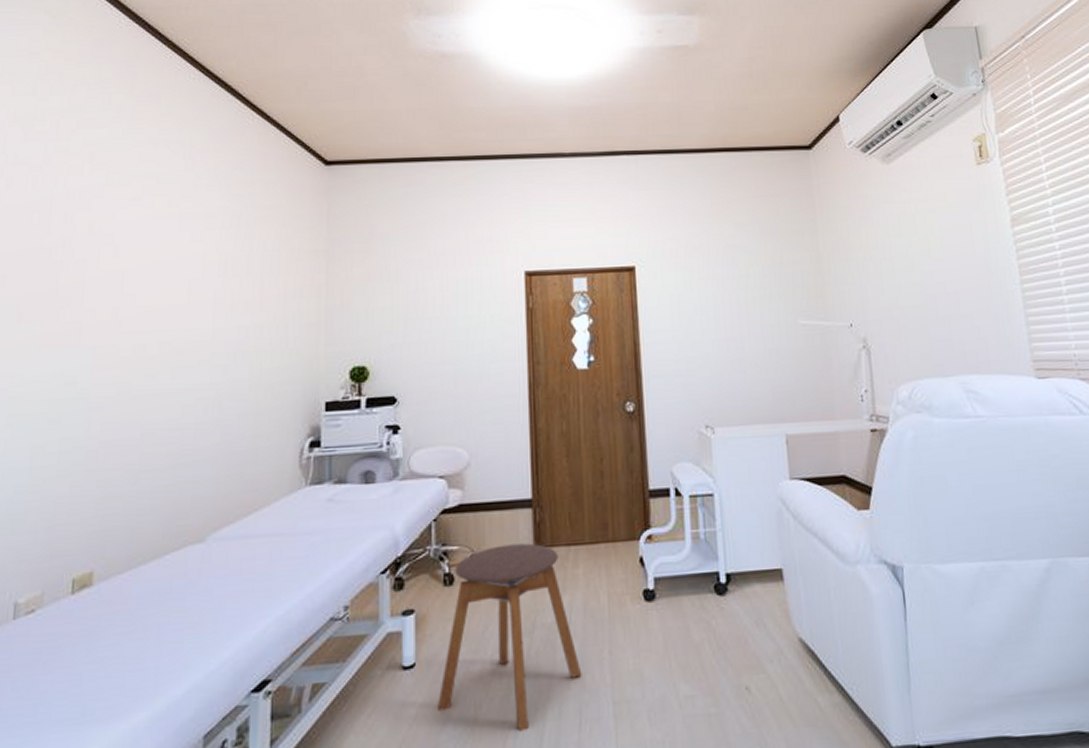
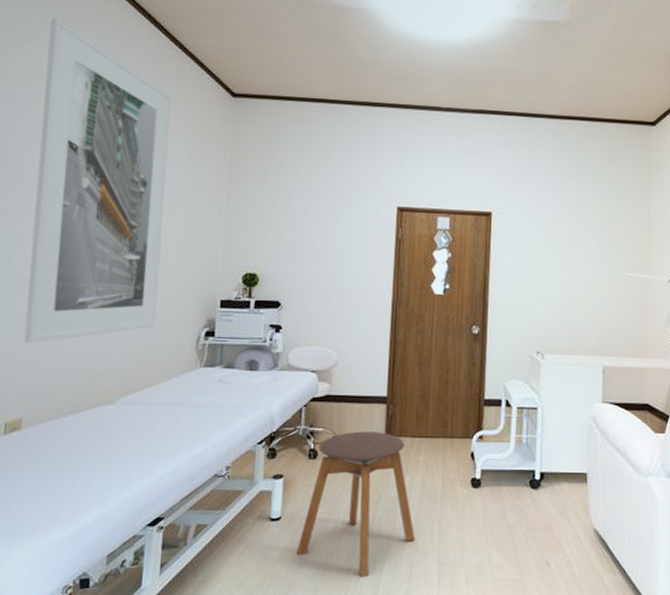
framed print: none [92,97,255,478] -> present [23,17,171,343]

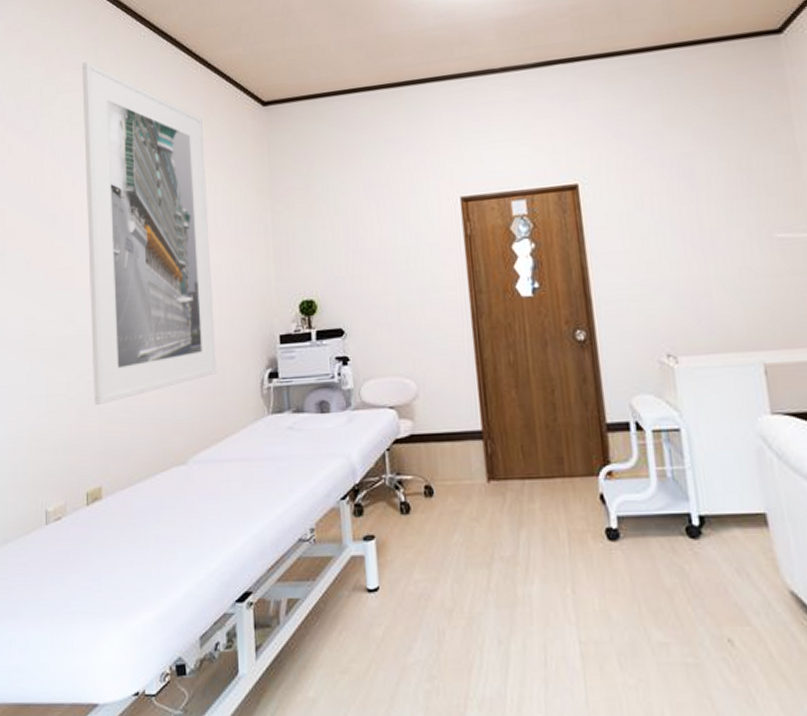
stool: present [296,431,415,577] -> none [402,475,545,662]

